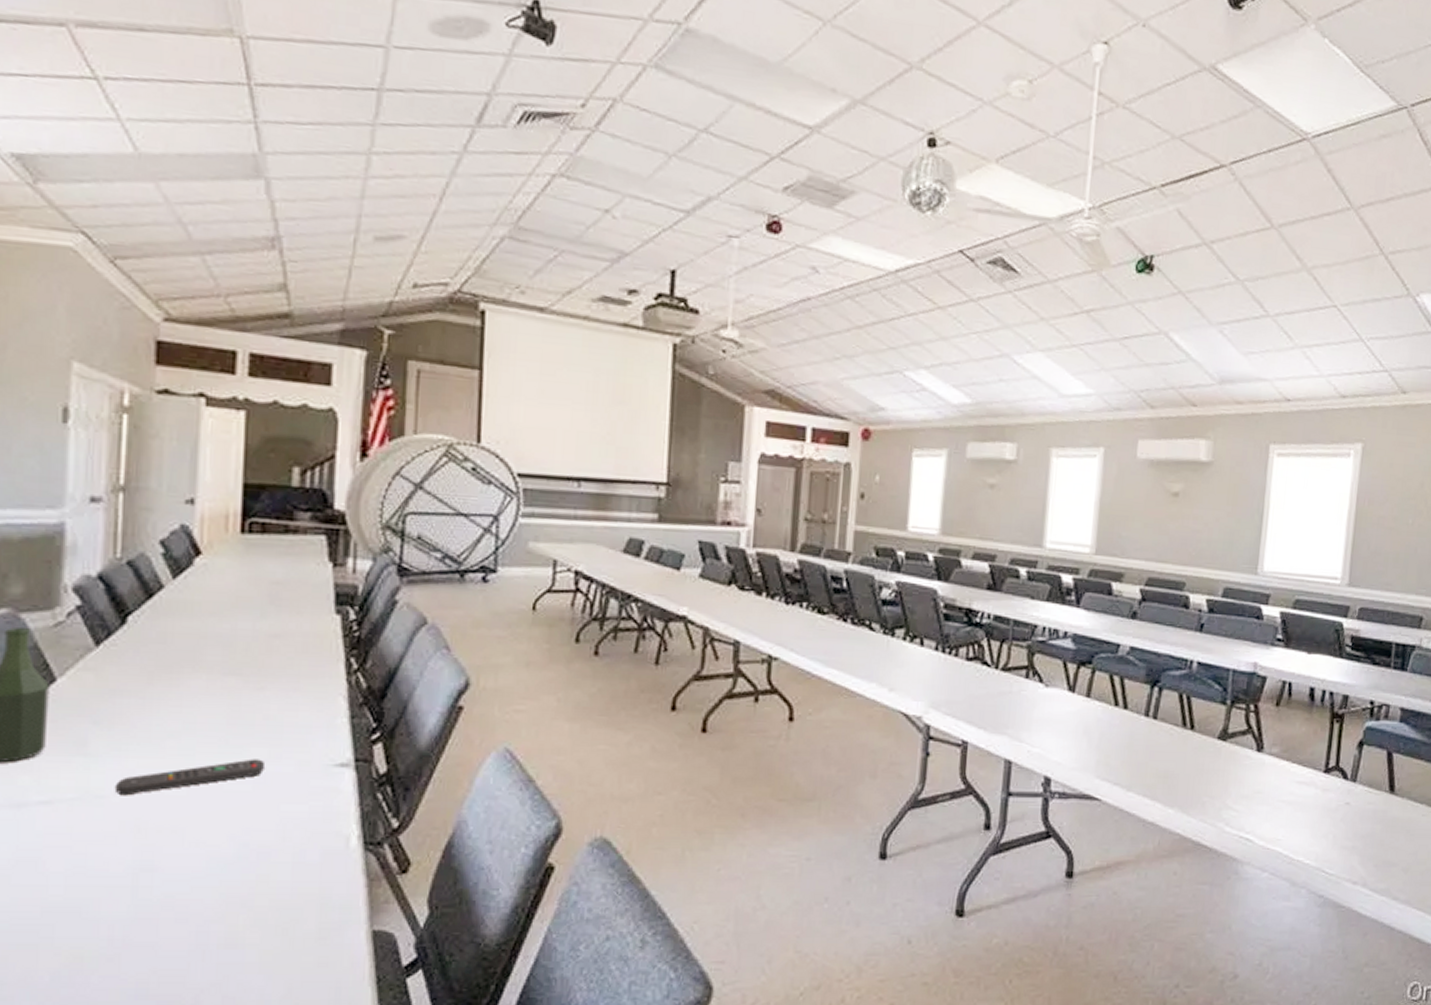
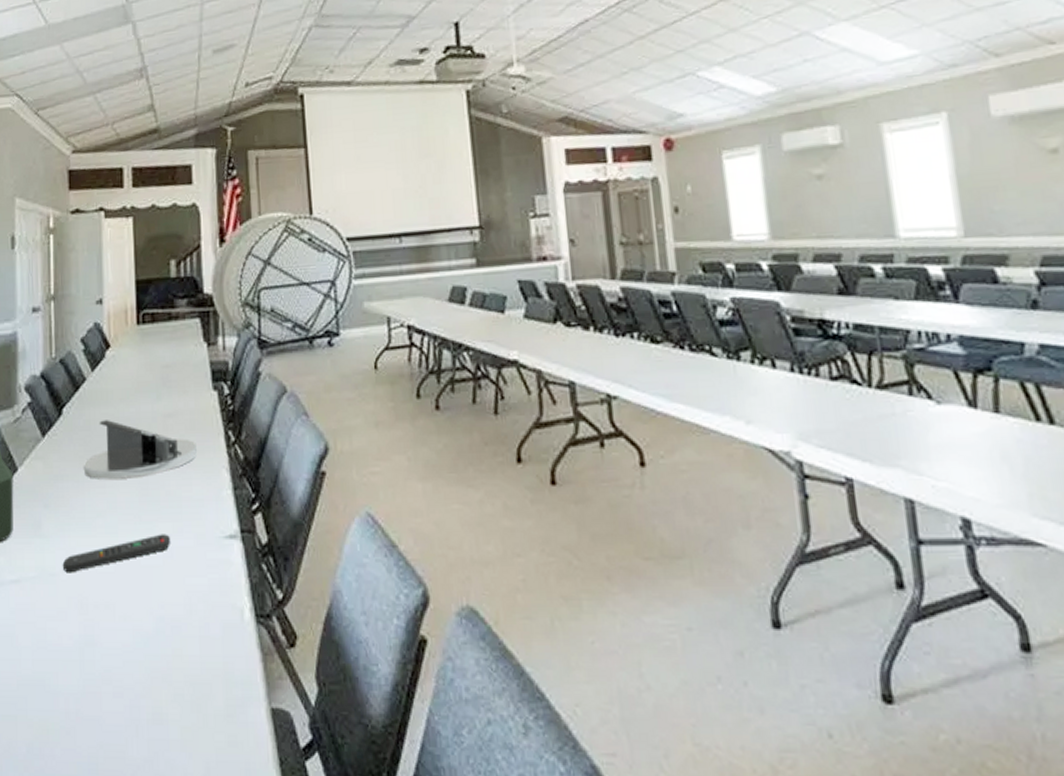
desk organizer: none [154,634,308,699] -> present [84,420,197,479]

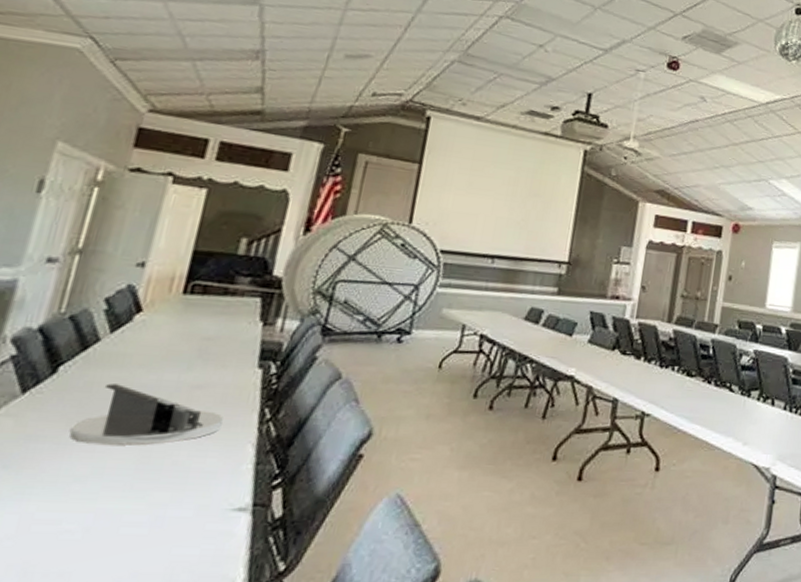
remote control: present [63,534,171,573] -> none [10,503,166,540]

